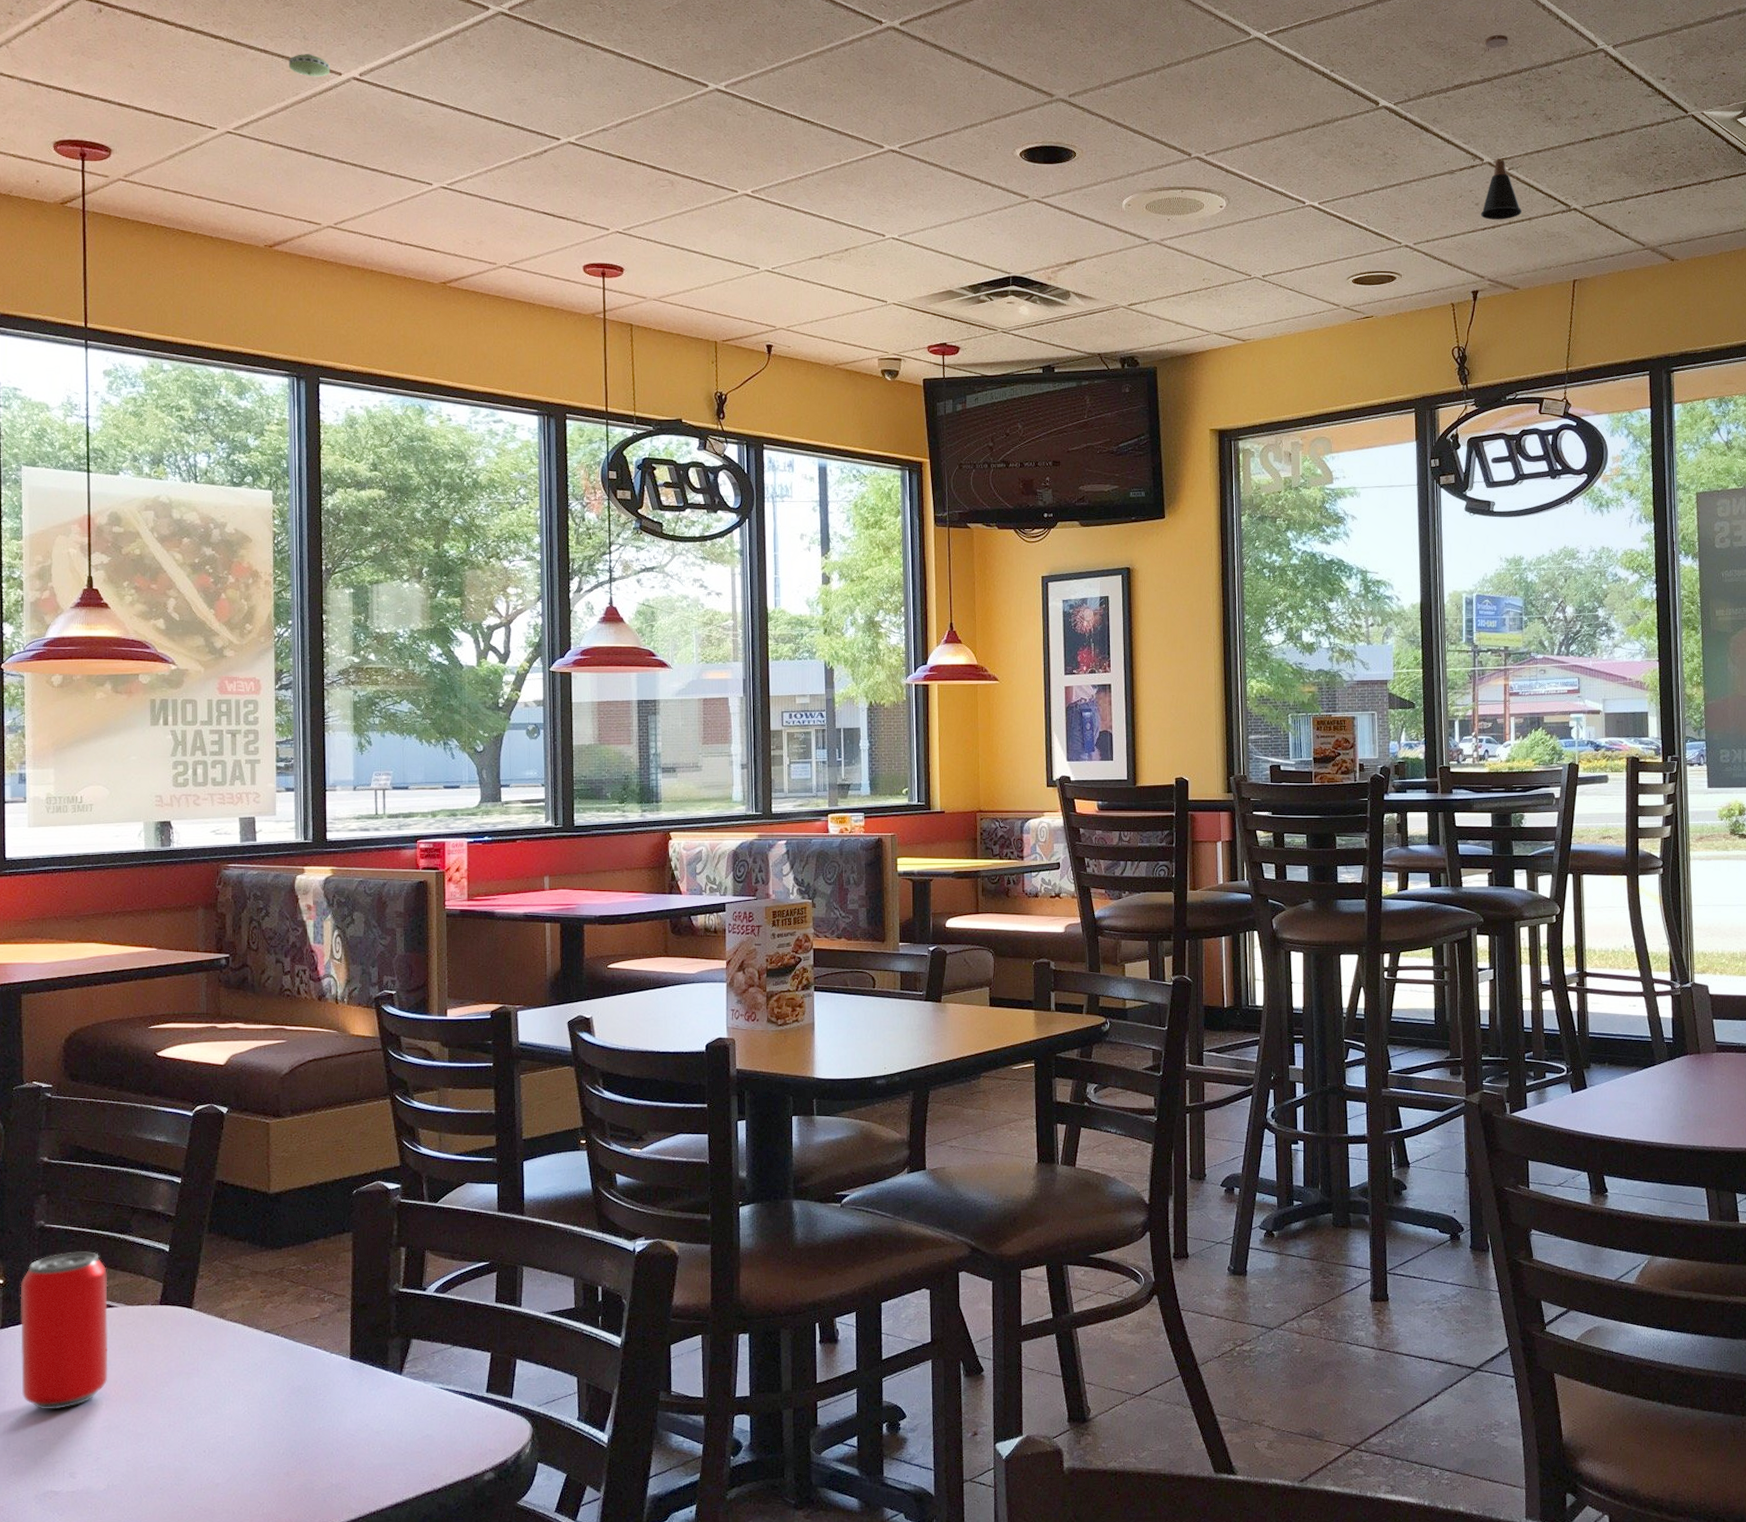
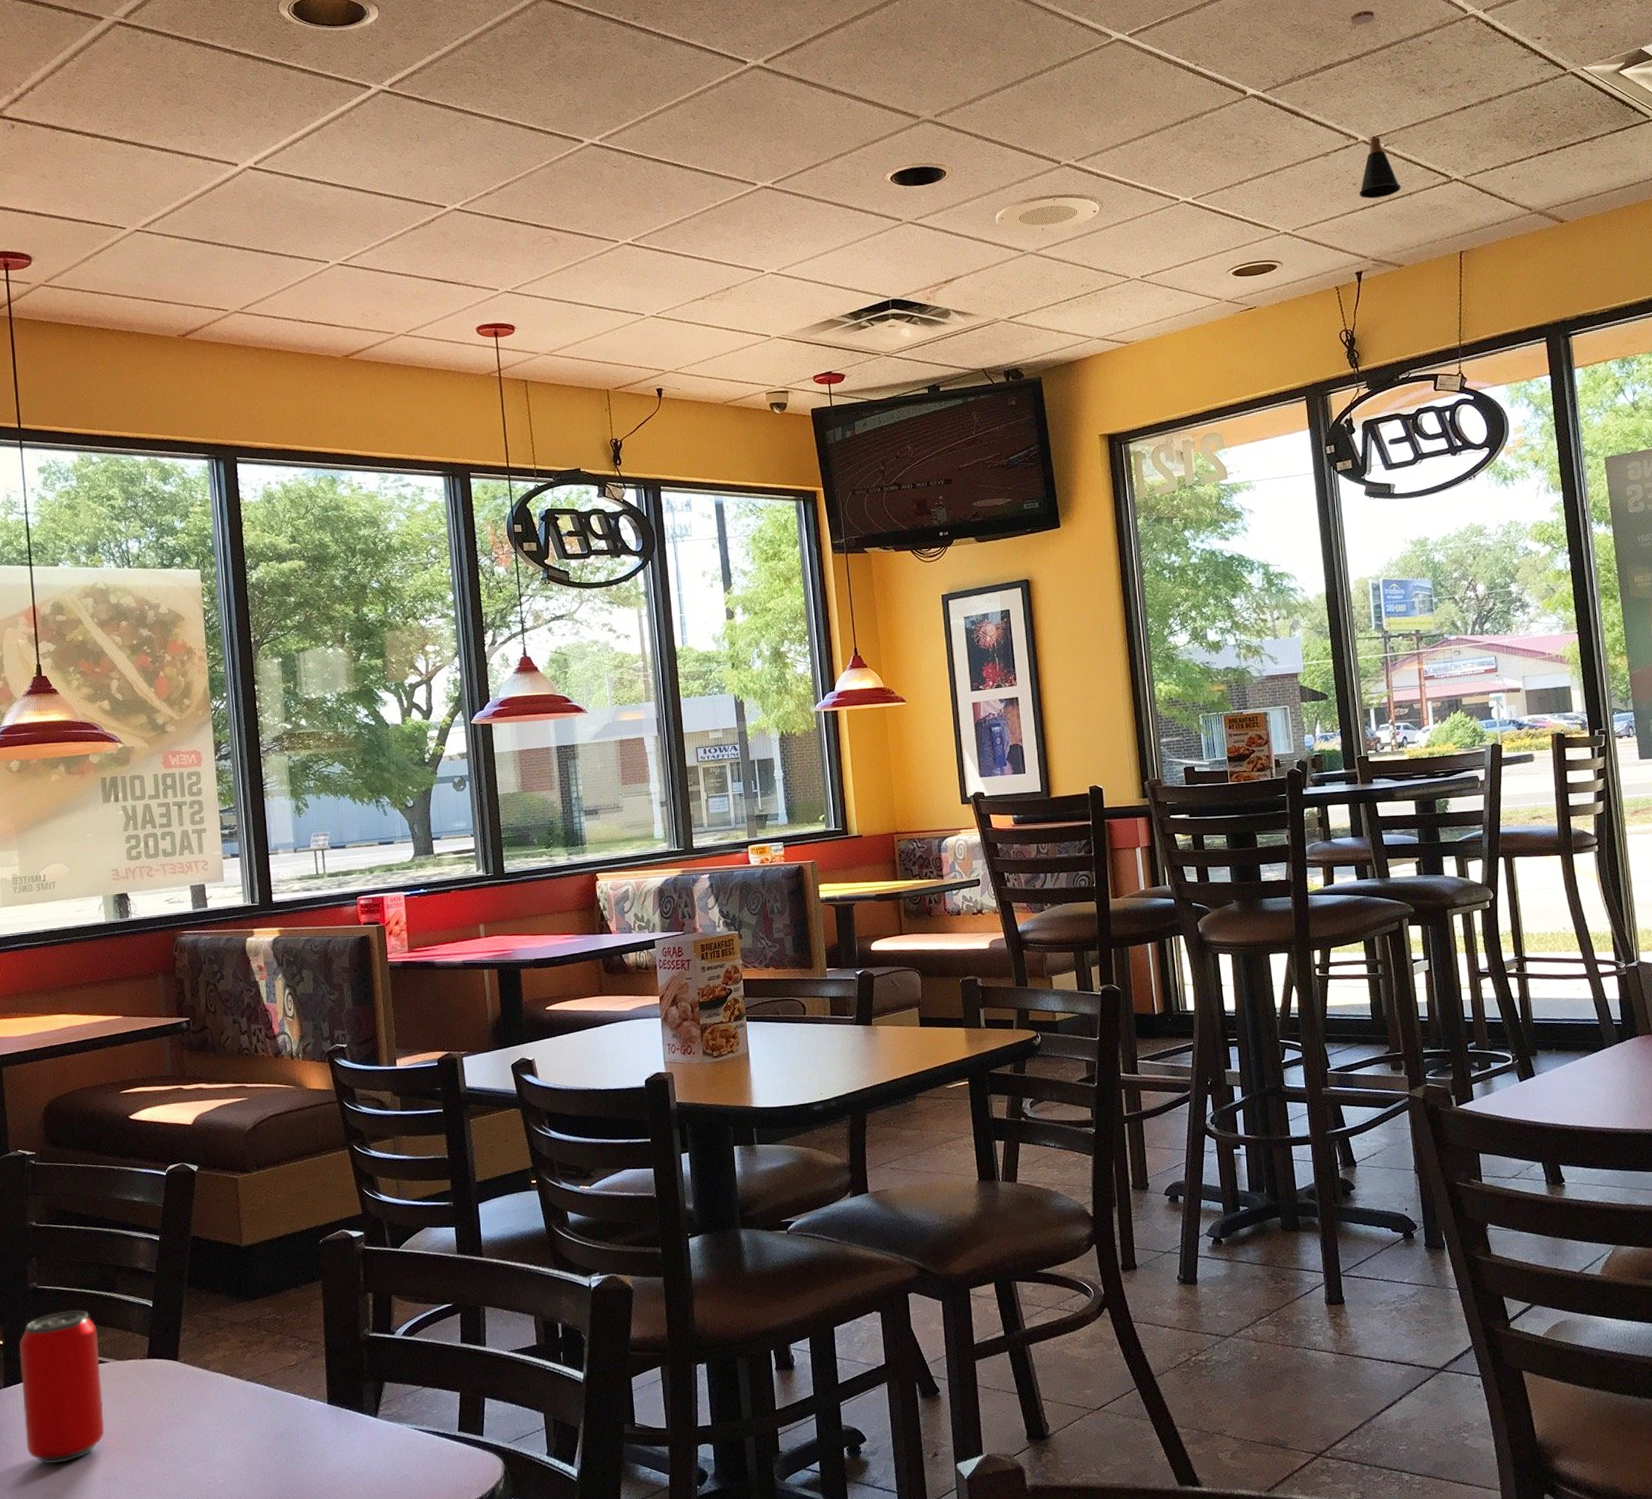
smoke detector: present [288,54,331,77] -> none [188,148,228,170]

